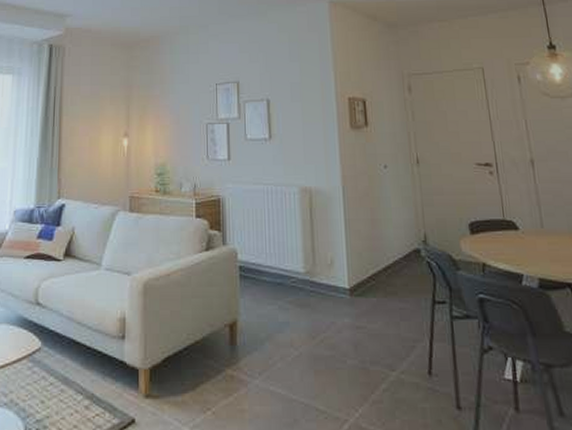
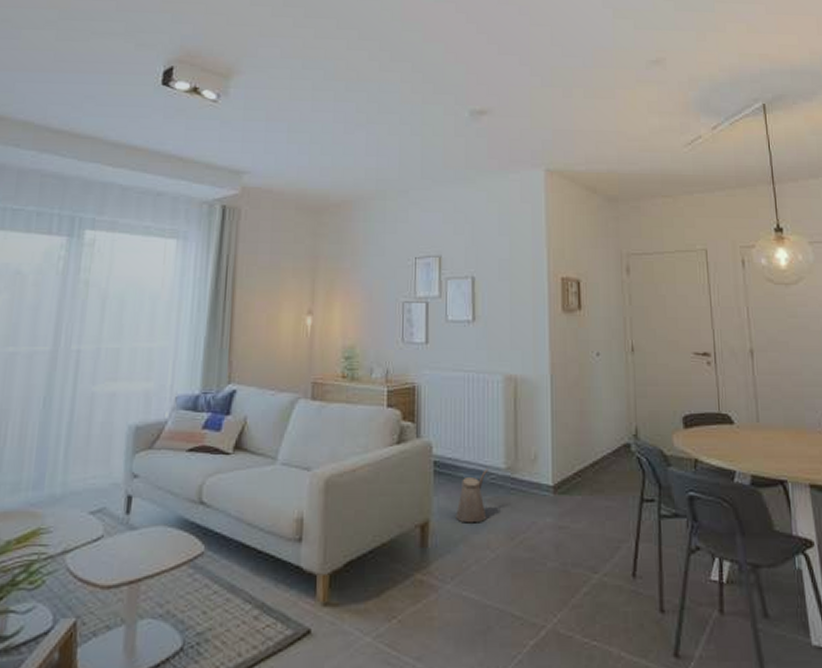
watering can: none [261,272,290,323] -> present [456,468,488,523]

